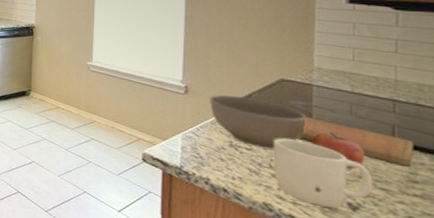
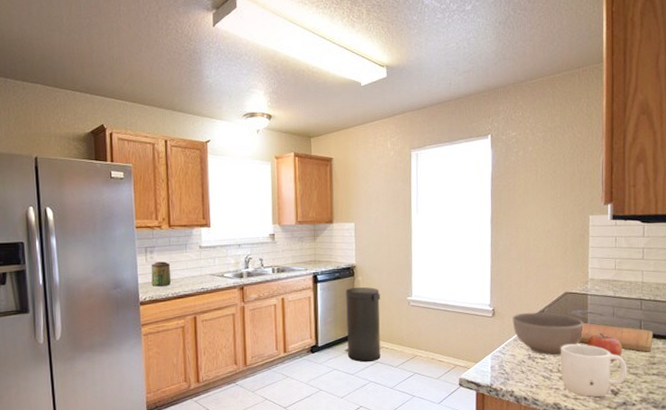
pedal bin: none [20,46,59,120] -> present [344,286,381,362]

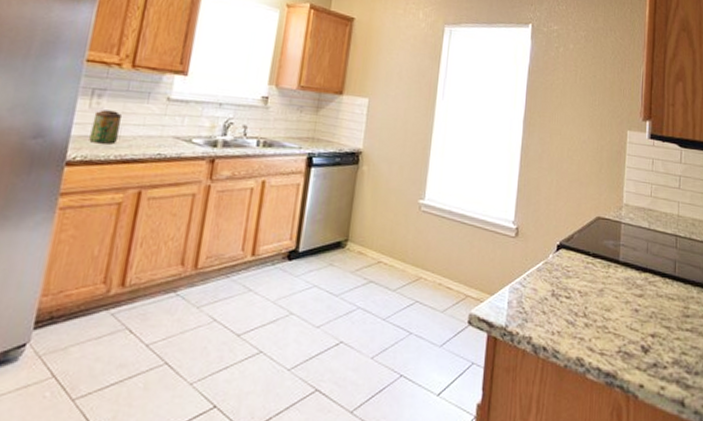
pedal bin: present [344,286,381,362] -> none [331,178,388,280]
bowl: present [512,311,584,355] -> none [537,236,615,294]
mug: present [560,344,627,397] -> none [587,282,660,353]
cutting board: present [579,322,653,352] -> none [609,256,688,301]
fruit: present [586,333,623,362] -> none [617,271,655,310]

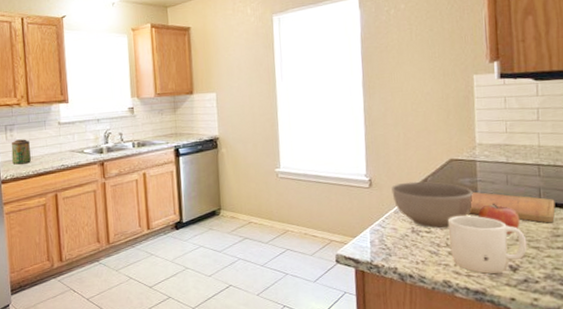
bowl: none [537,236,615,294] -> present [391,181,473,228]
mug: none [587,282,660,353] -> present [447,215,527,274]
cutting board: none [609,256,688,301] -> present [469,191,556,223]
fruit: none [617,271,655,310] -> present [477,203,520,235]

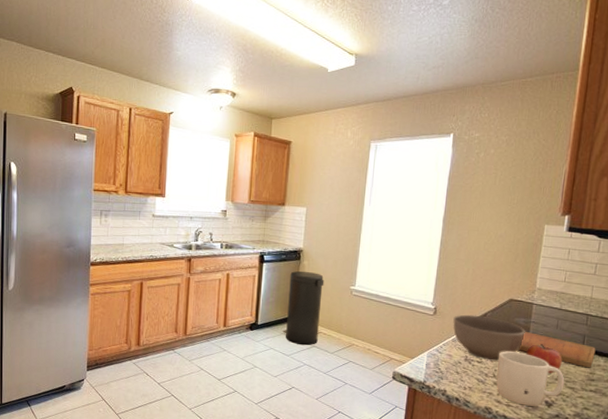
canister: present [11,139,31,165] -> none [103,225,123,250]
pedal bin: none [209,159,249,238] -> present [283,271,325,345]

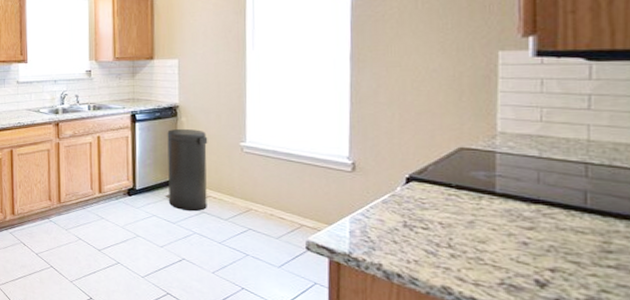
bowl: present [453,314,525,360] -> none [380,169,489,225]
mug: present [496,351,565,406] -> none [451,214,563,287]
cutting board: present [519,331,596,368] -> none [482,187,608,235]
fruit: present [525,343,563,374] -> none [493,203,554,243]

